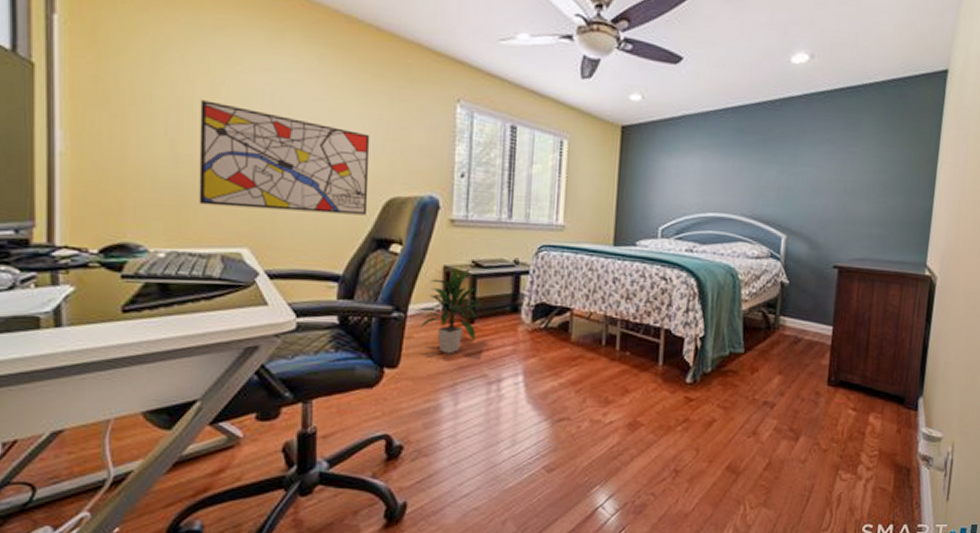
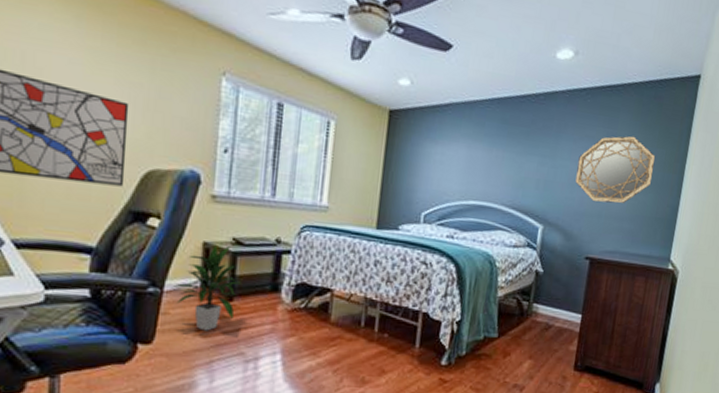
home mirror: none [818,137,904,209] -> present [575,136,656,204]

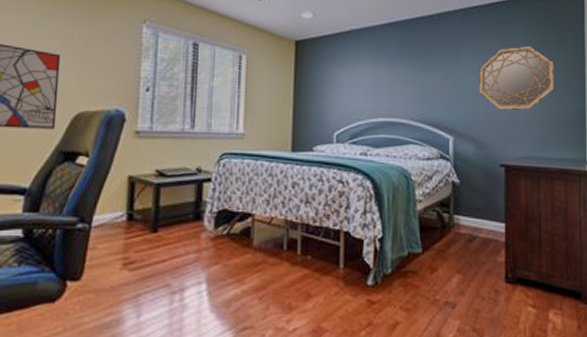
indoor plant: present [172,245,241,331] -> none [99,177,165,264]

